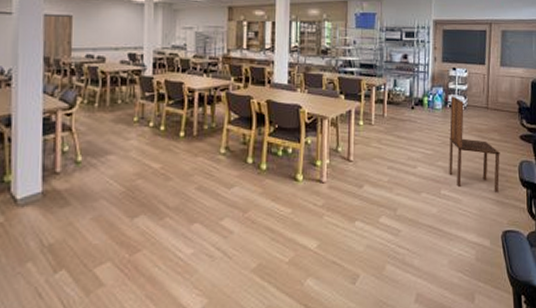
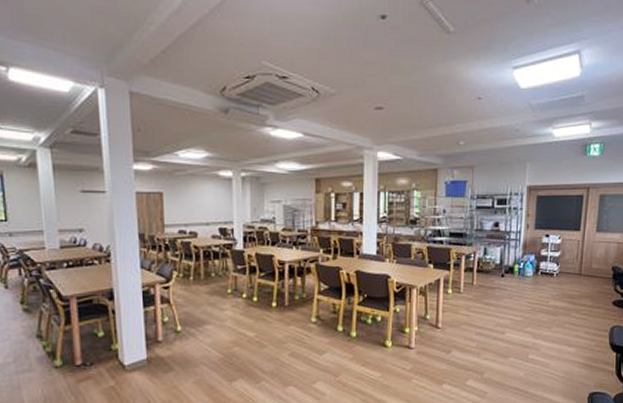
dining chair: present [449,96,500,193] -> none [537,263,591,357]

